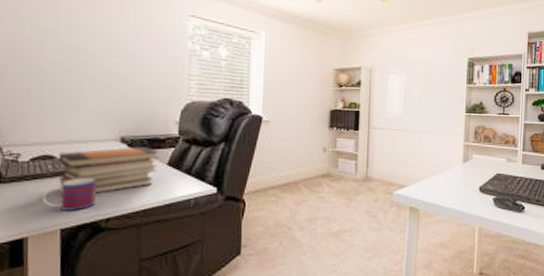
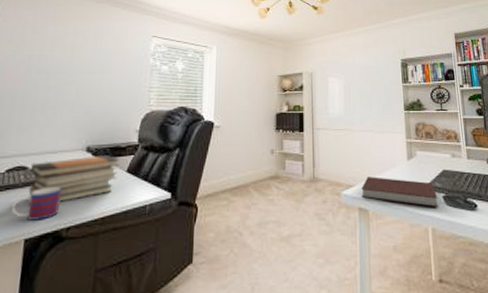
notebook: none [414,178,488,209] -> present [361,176,438,208]

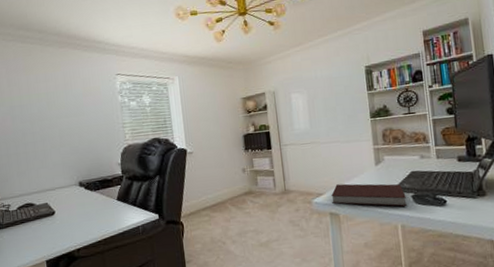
mug: present [11,187,61,220] -> none [29,218,68,246]
book stack: present [28,154,120,202] -> none [37,187,110,230]

